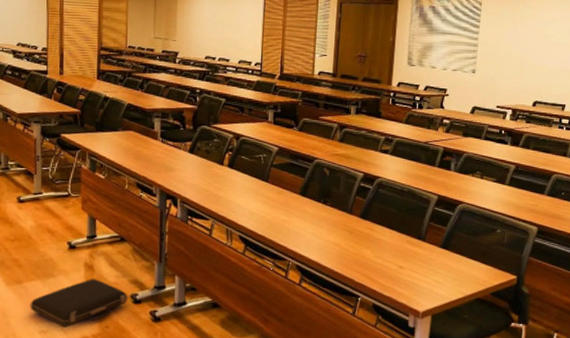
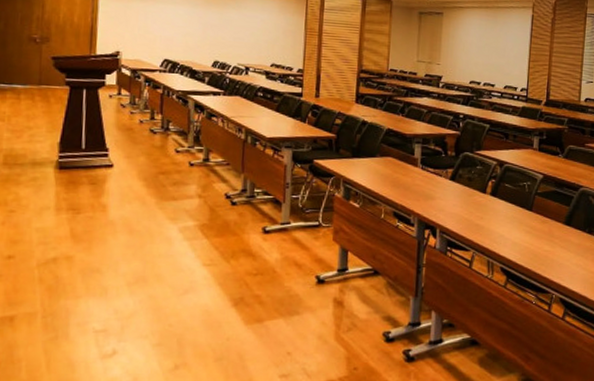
briefcase: present [30,278,128,328] -> none [270,315,380,370]

